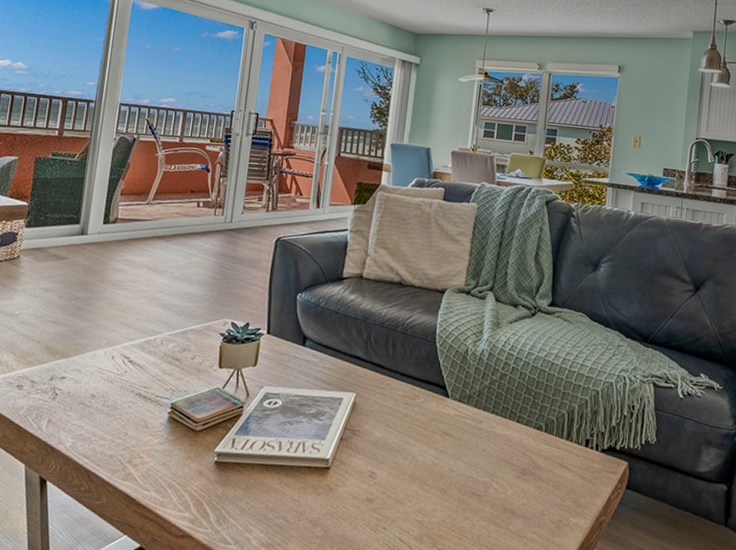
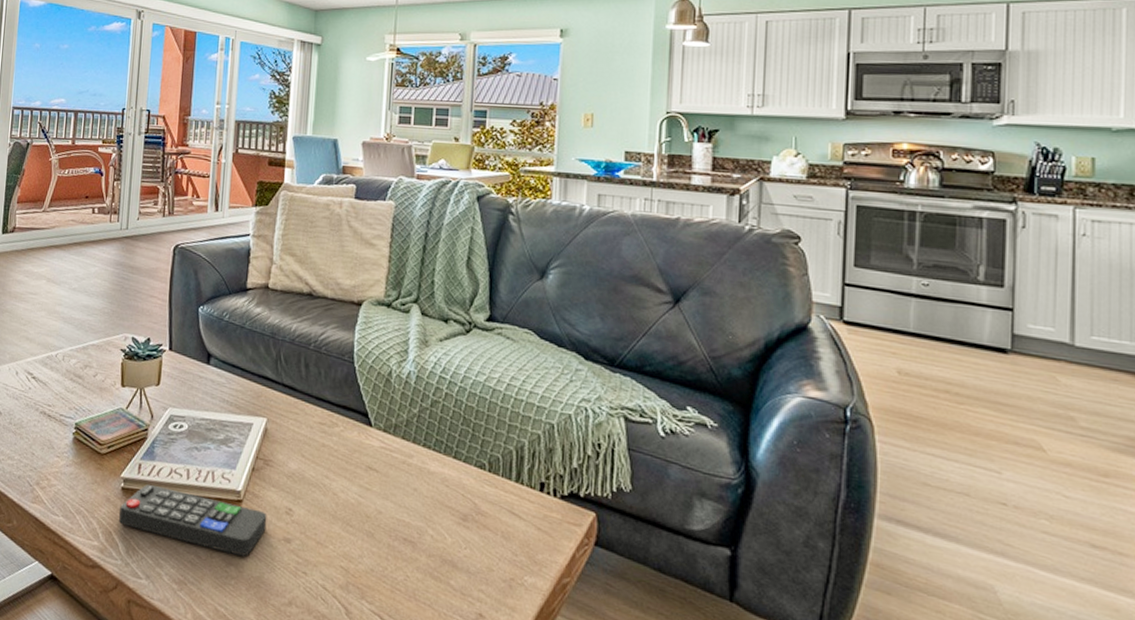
remote control: none [211,457,353,517] -> present [119,484,267,556]

